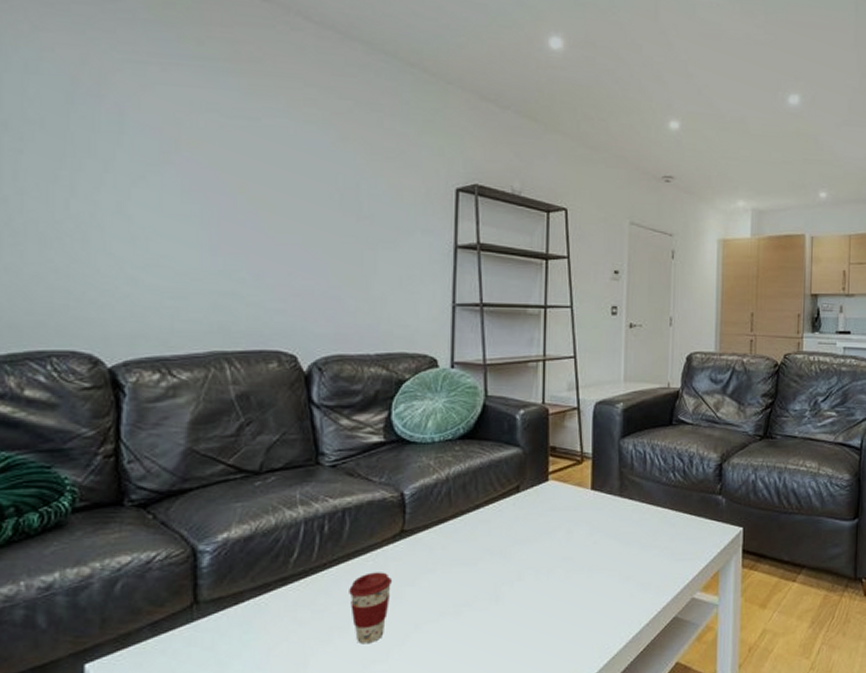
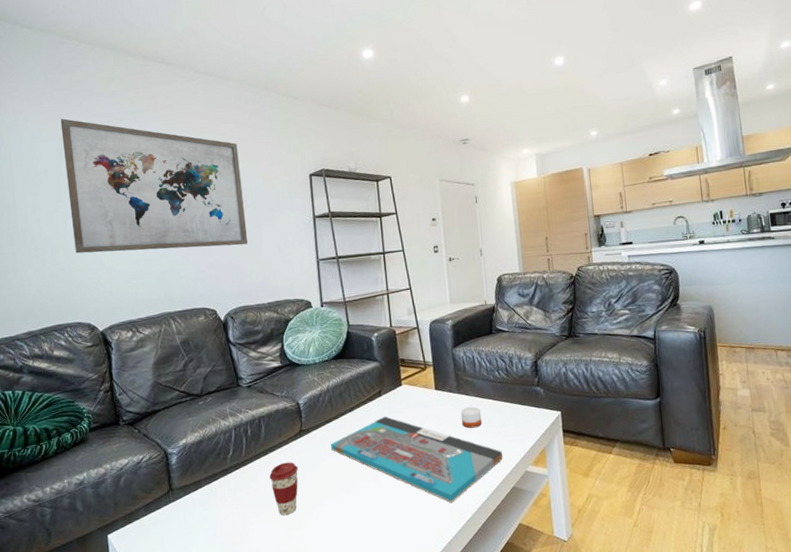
wall art: none [76,45,357,271] -> present [60,118,249,254]
board game: none [442,518,667,634] -> present [331,416,503,503]
candle: none [619,513,647,542] -> present [460,406,482,429]

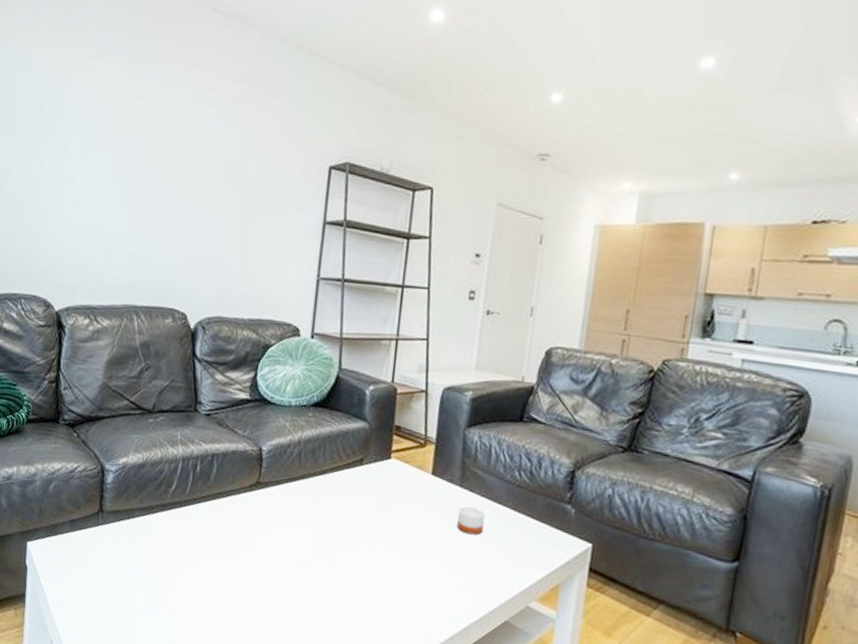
wall art: present [60,118,249,254] -> none [43,46,249,242]
coffee cup: present [269,462,299,516] -> none [212,514,247,577]
board game: present [331,416,503,503] -> none [289,490,502,618]

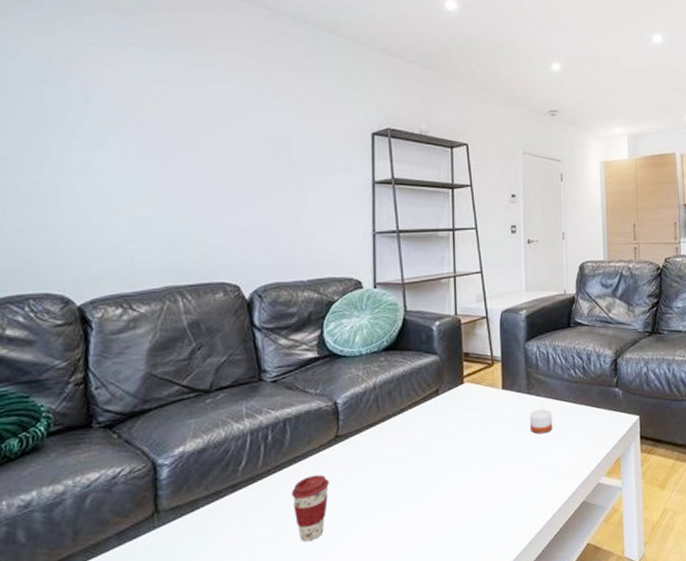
coffee cup: none [212,514,247,577] -> present [292,474,330,542]

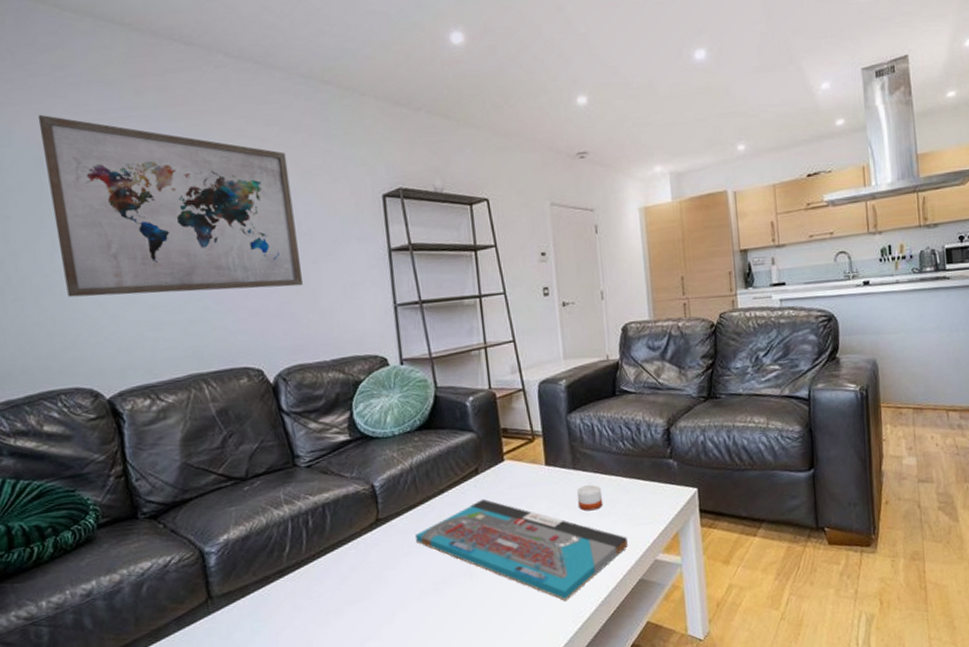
wall art: none [49,34,289,210] -> present [37,114,304,298]
coffee cup: present [292,474,330,542] -> none [338,558,375,625]
board game: none [373,419,574,521] -> present [416,498,629,601]

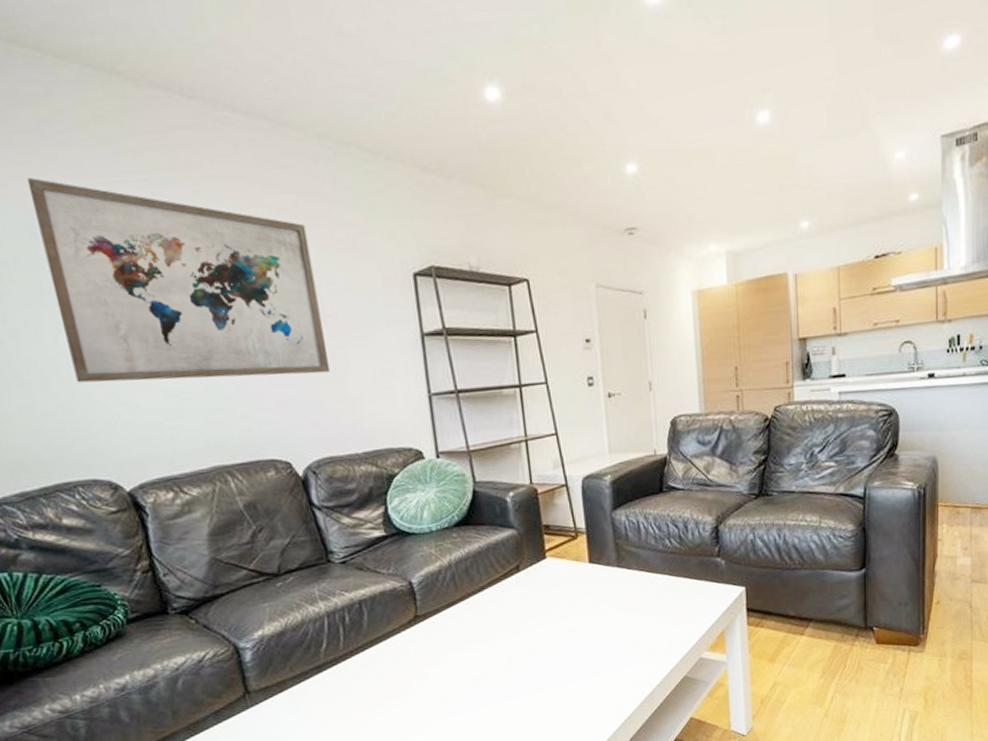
board game: present [416,498,629,601] -> none [456,596,673,697]
candle: present [576,484,603,511] -> none [621,582,648,609]

